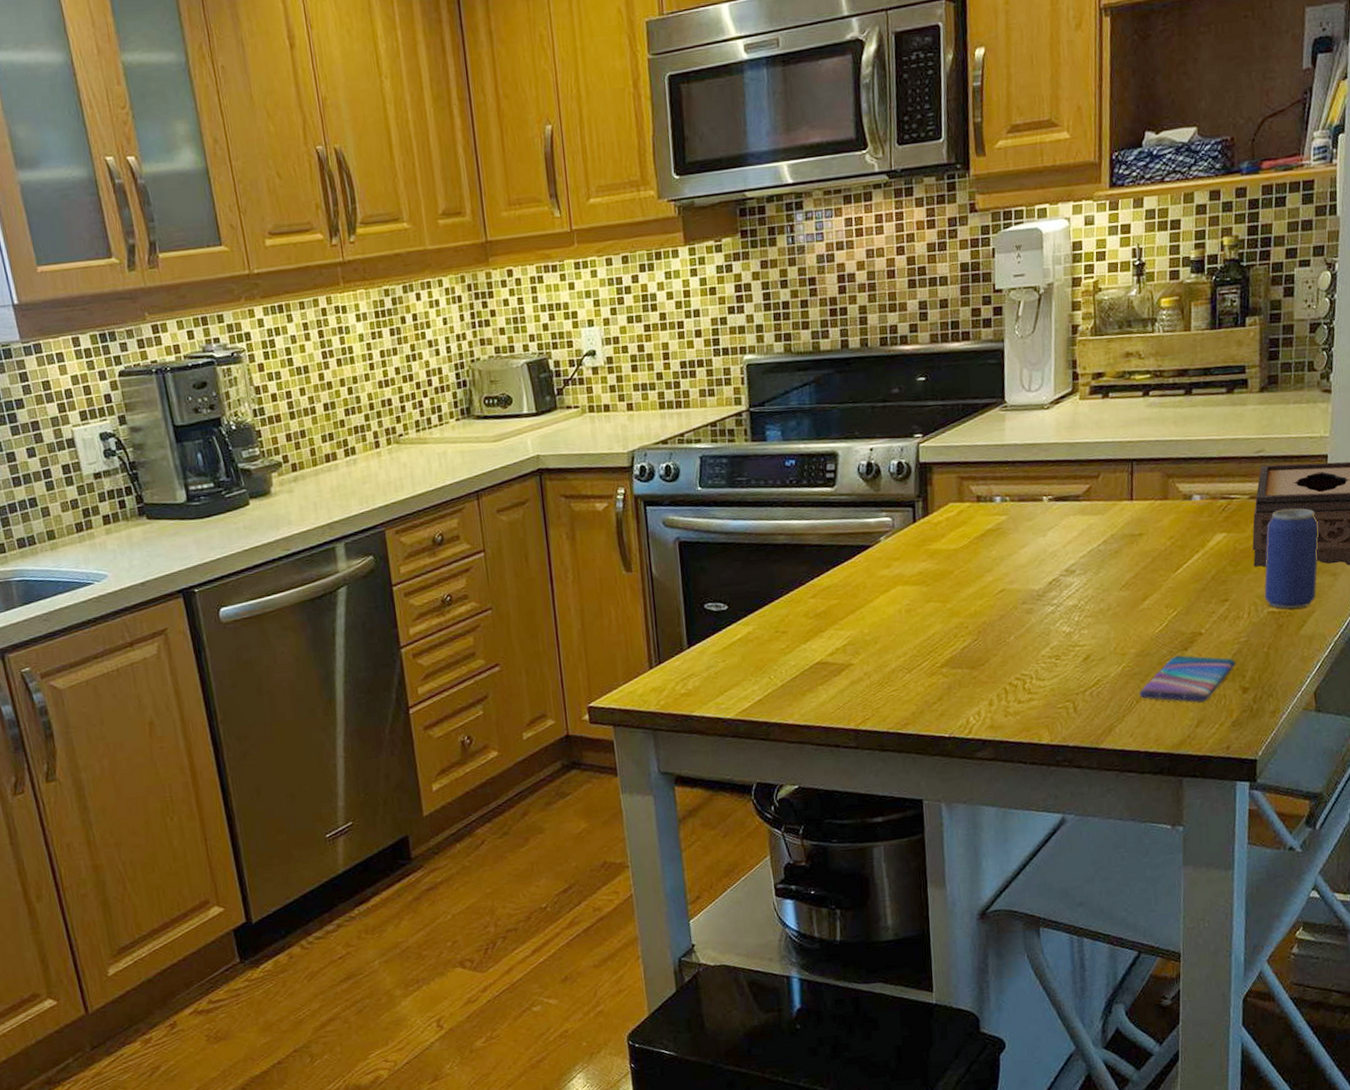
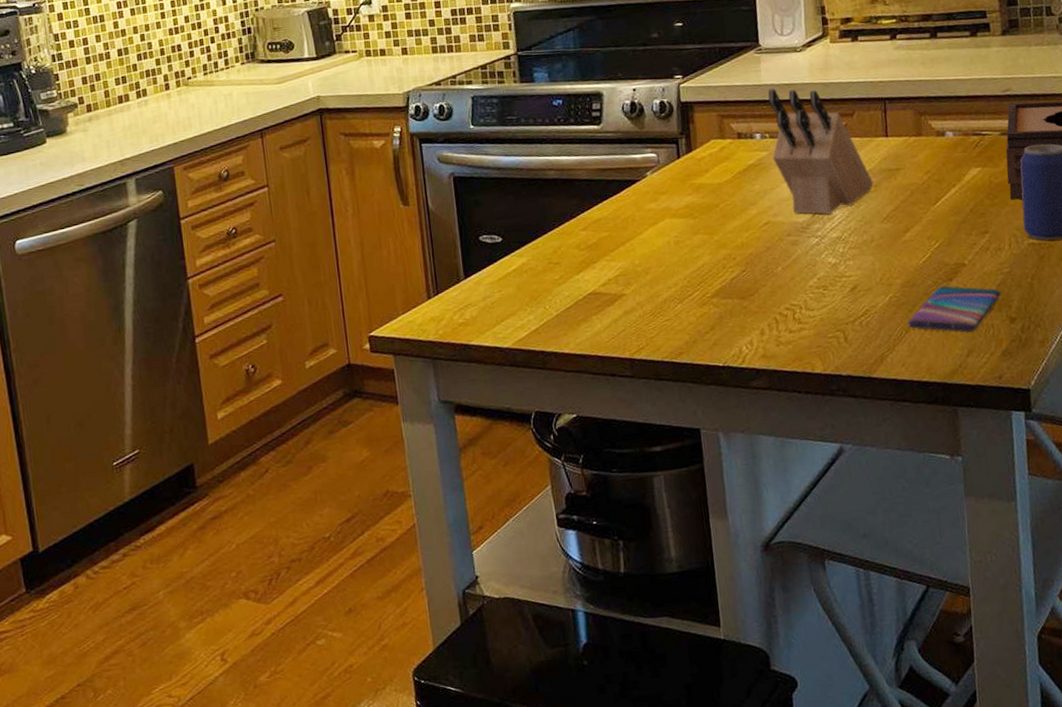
knife block: none [1010,448,1114,582] -> present [767,88,873,214]

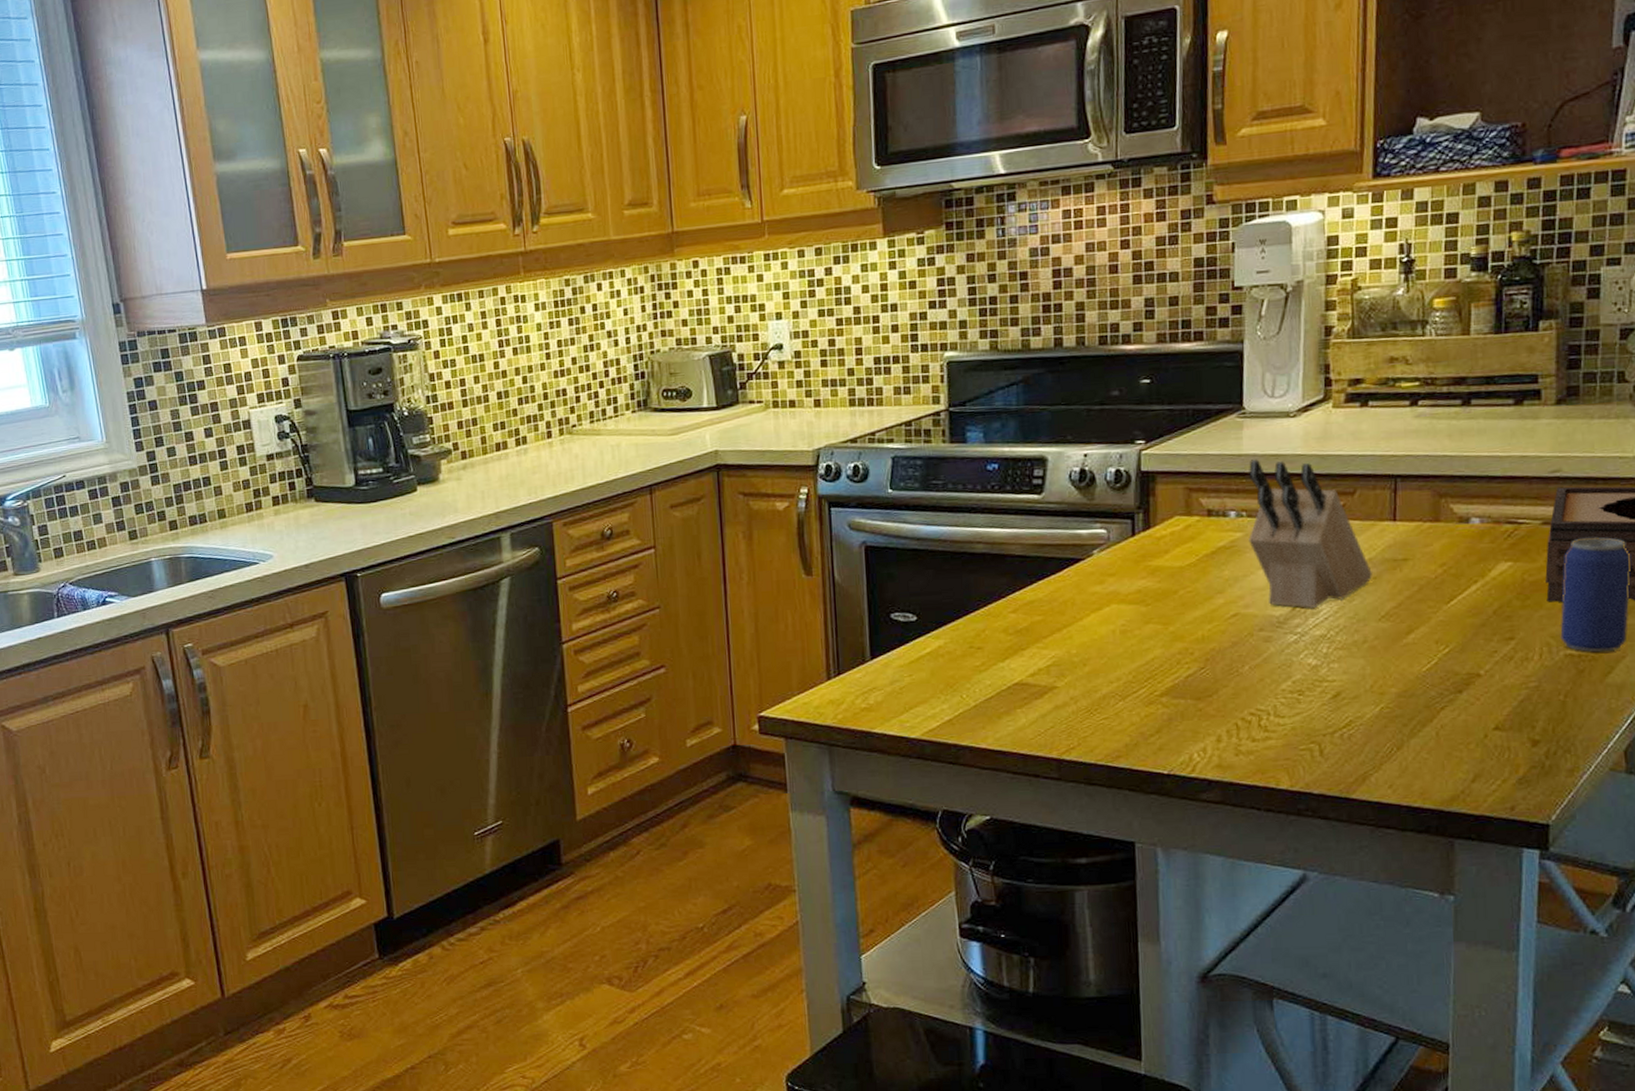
smartphone: present [908,286,1002,333] -> none [1401,698,1524,754]

